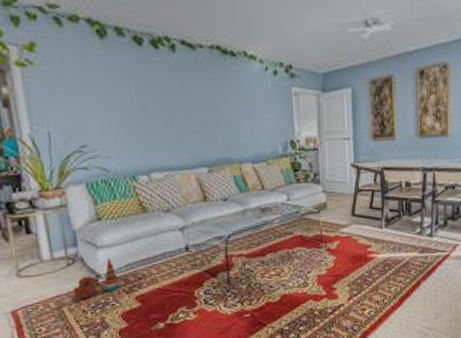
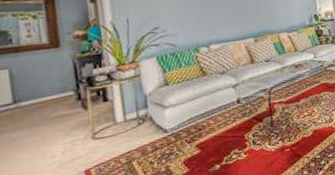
stacking toy: present [73,258,119,303] -> none [142,115,182,156]

